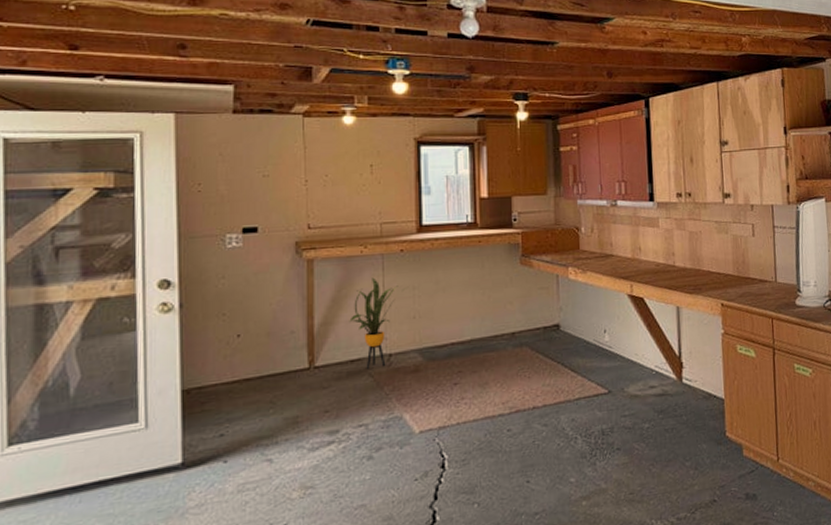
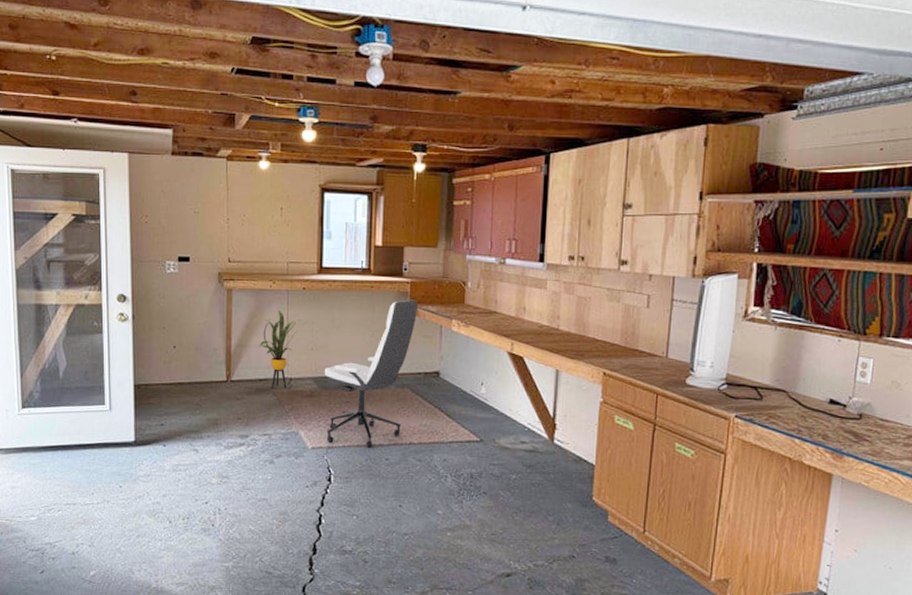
office chair: none [430,250,531,422] -> present [324,299,417,448]

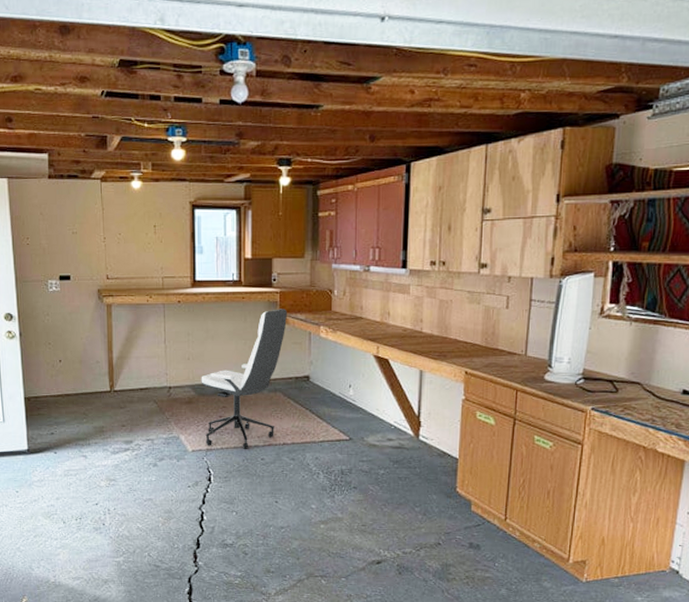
house plant: present [259,310,309,389] -> none [139,323,185,397]

